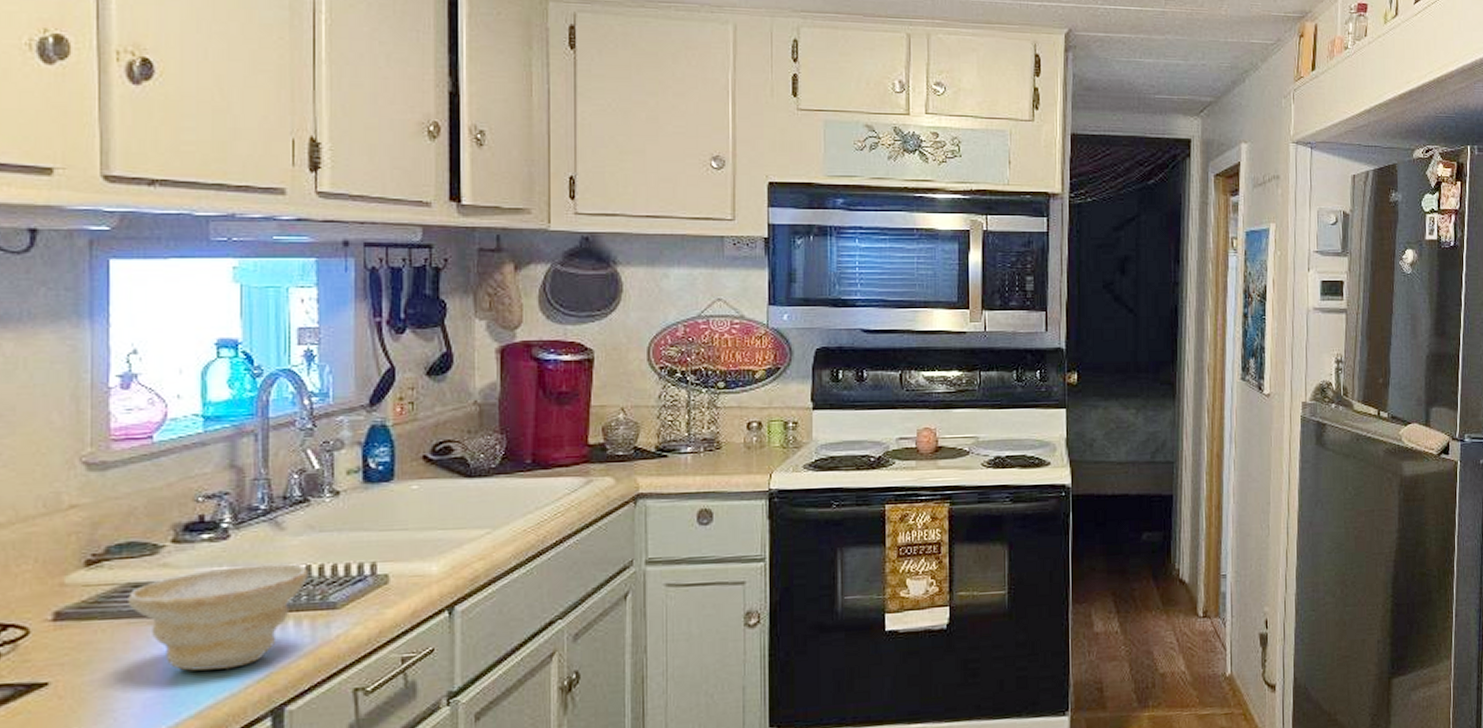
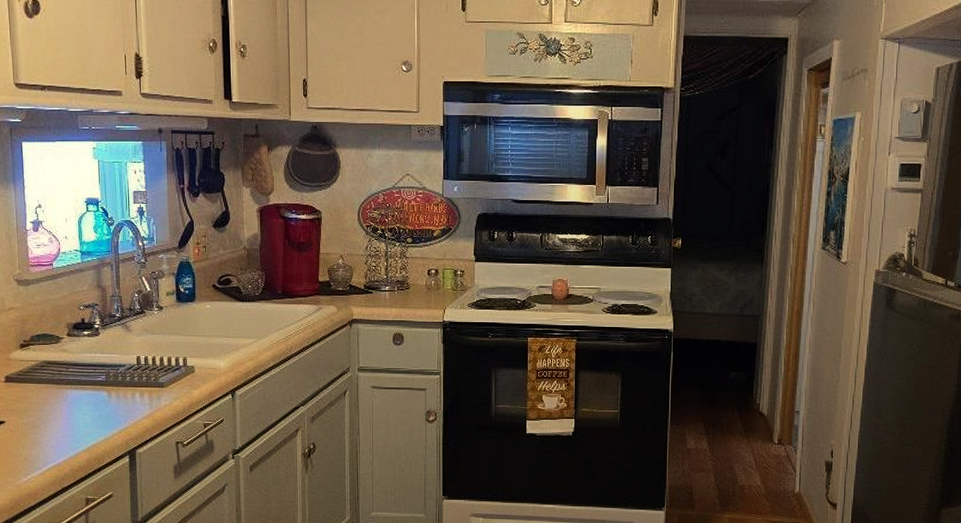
bowl: present [128,563,309,671] -> none [45,354,147,421]

